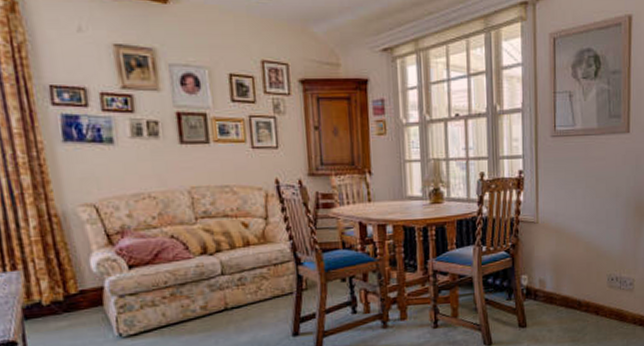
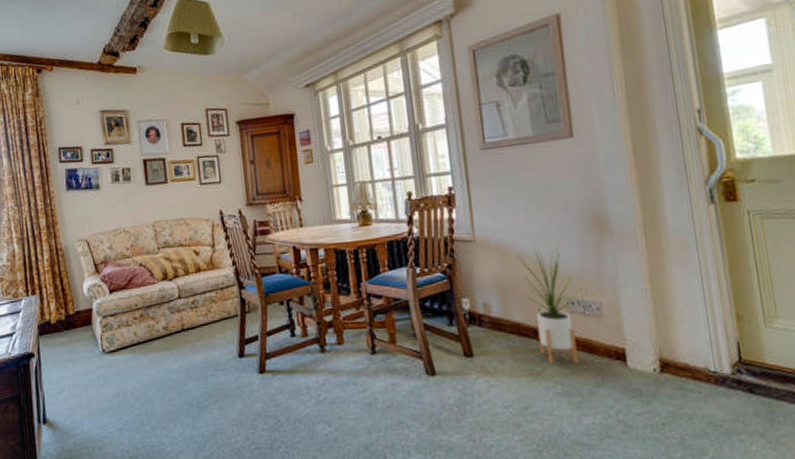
house plant: none [569,230,622,331] -> present [515,247,585,364]

